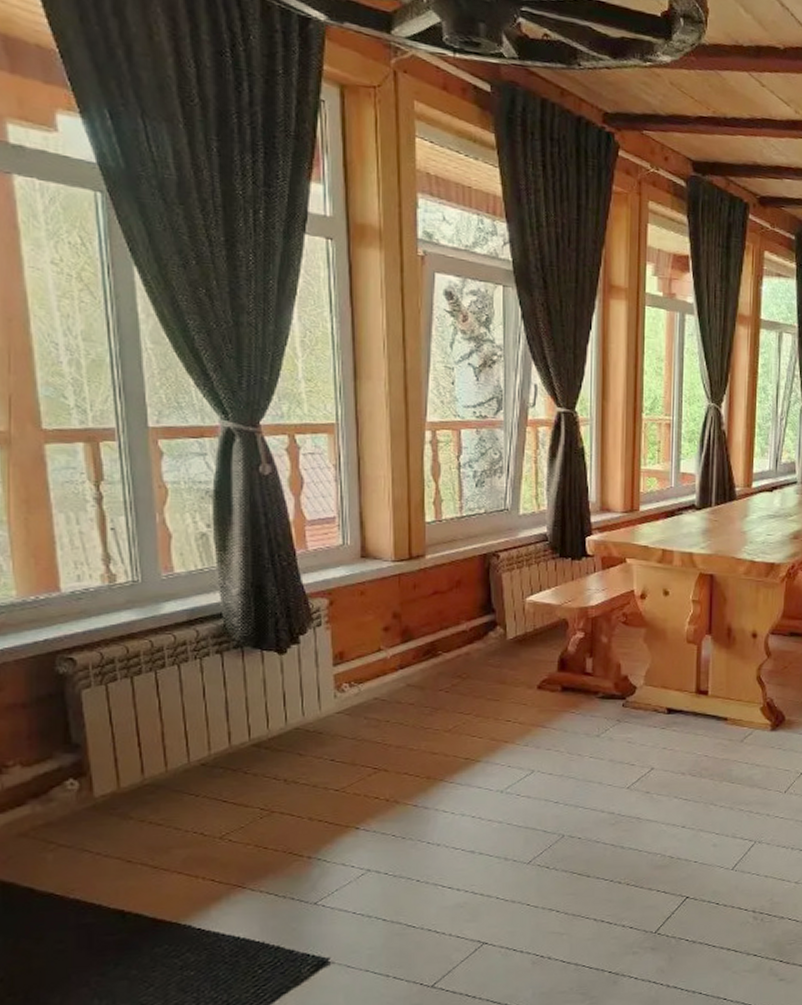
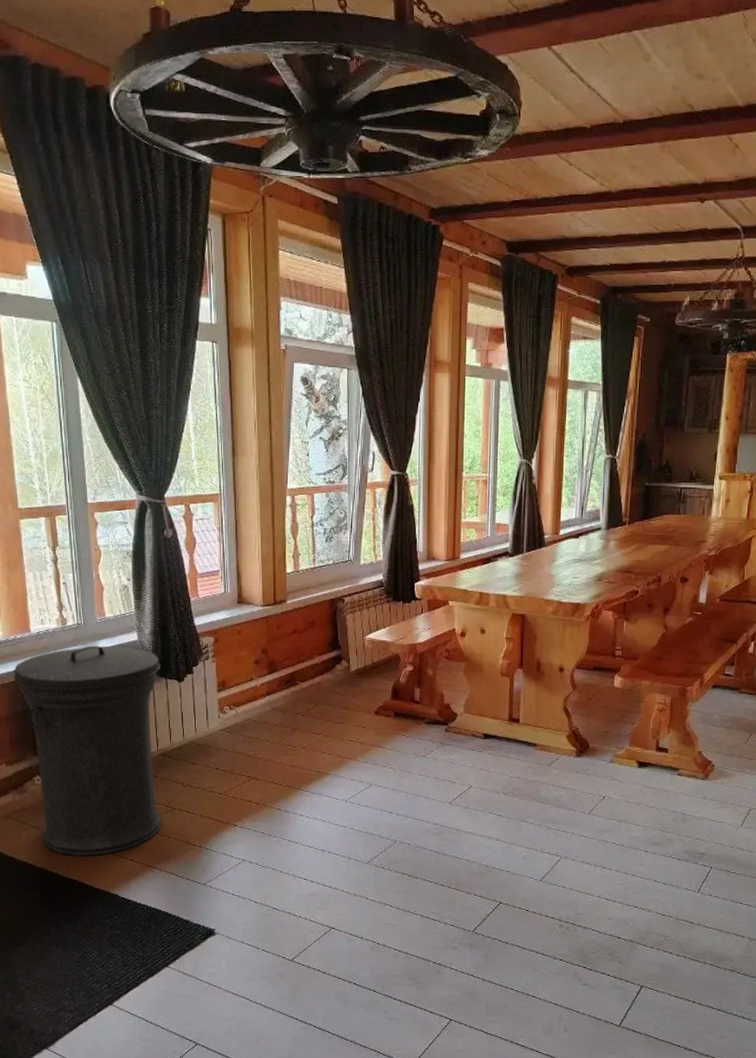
trash can: none [33,609,255,880] -> present [13,645,162,856]

